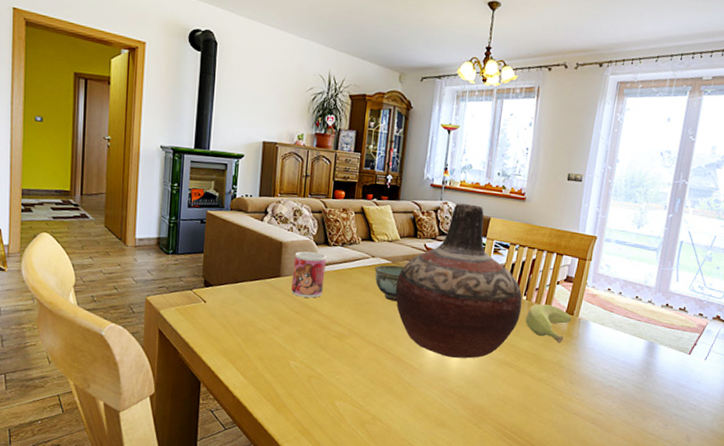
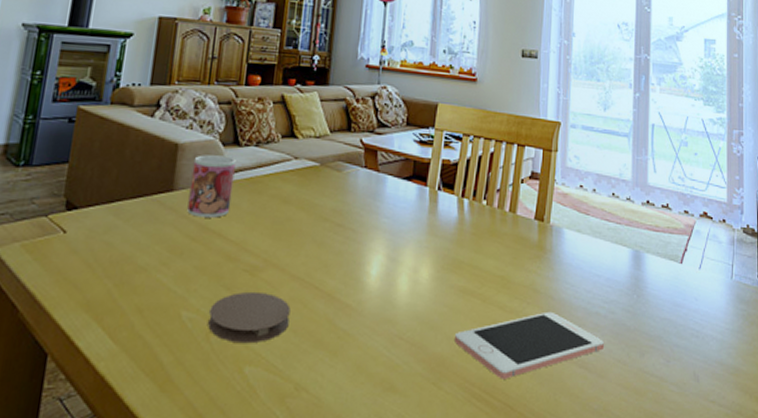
coaster: none [309,351,369,386] -> present [208,291,291,344]
bowl: present [374,265,404,302] -> none [298,168,335,216]
vase: present [395,203,523,359] -> none [324,87,482,290]
cell phone: none [493,382,615,426] -> present [455,311,605,379]
banana: present [525,304,572,343] -> none [487,209,542,260]

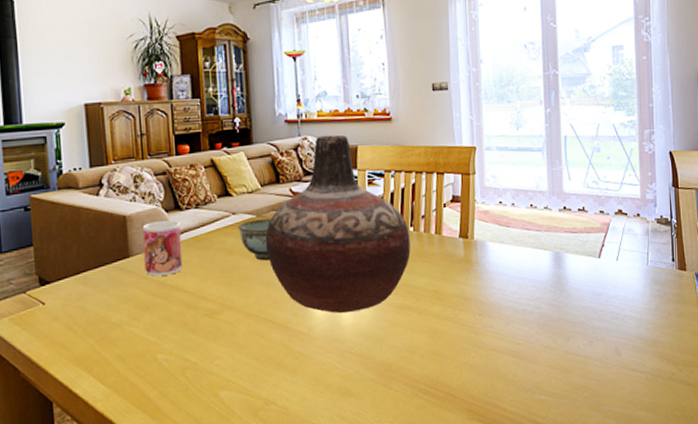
coaster: present [208,291,291,344] -> none [181,331,251,374]
bowl: none [298,168,335,216] -> present [238,218,271,261]
vase: none [324,87,482,290] -> present [265,134,411,314]
cell phone: present [455,311,605,379] -> none [398,314,533,375]

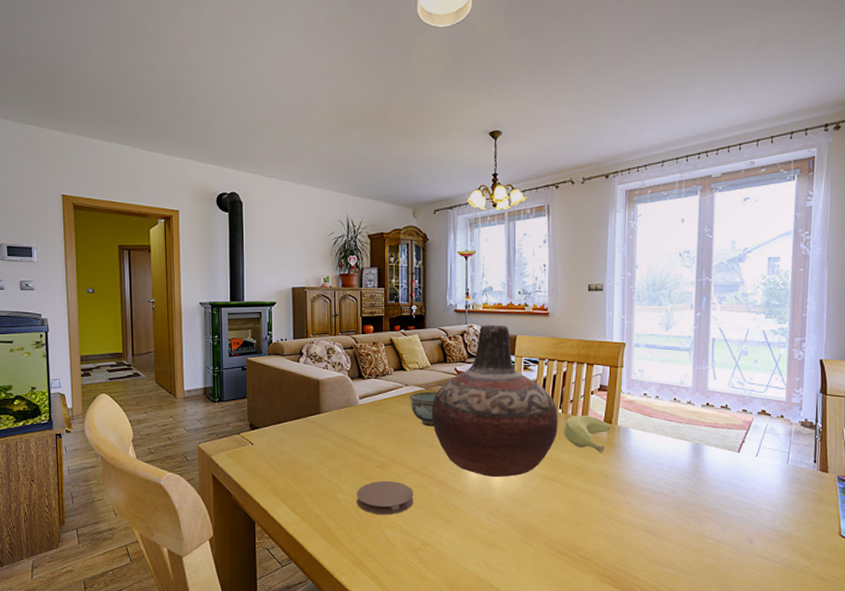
mug: present [142,220,183,276] -> none [332,387,362,431]
coaster: none [181,331,251,374] -> present [357,480,413,515]
banana: none [417,231,467,273] -> present [564,416,610,453]

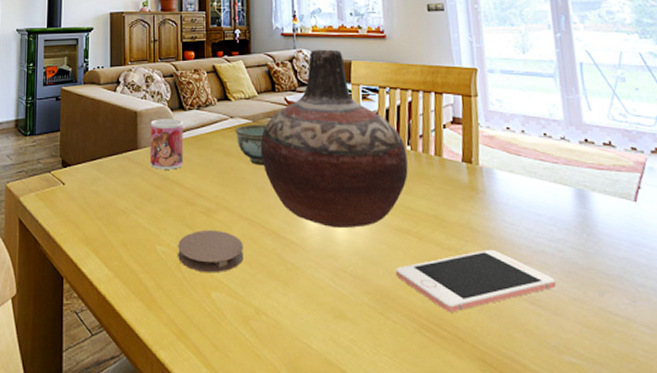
mug: none [332,387,362,431] -> present [150,119,184,170]
cell phone: none [541,491,667,540] -> present [396,249,557,313]
banana: present [564,416,610,453] -> none [415,154,471,200]

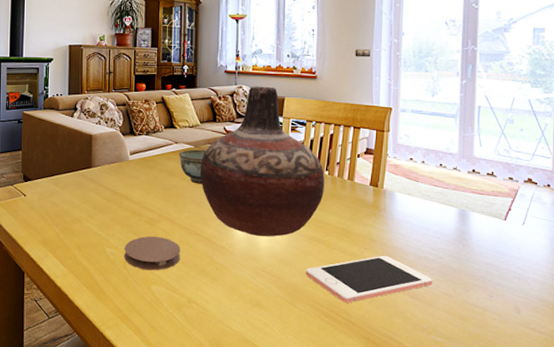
mug: present [150,119,184,170] -> none [103,142,133,186]

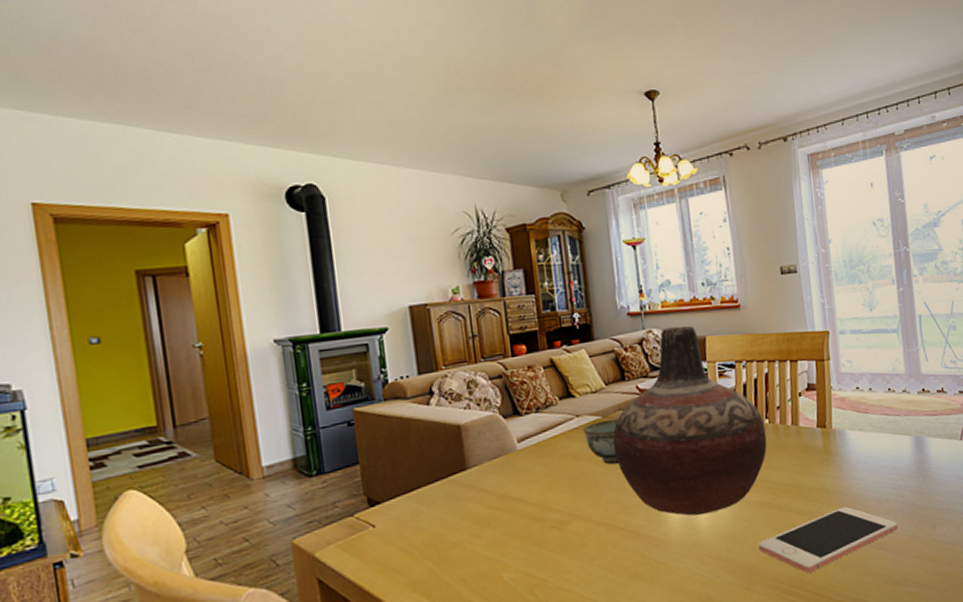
coaster: present [124,236,180,271] -> none [528,542,604,591]

